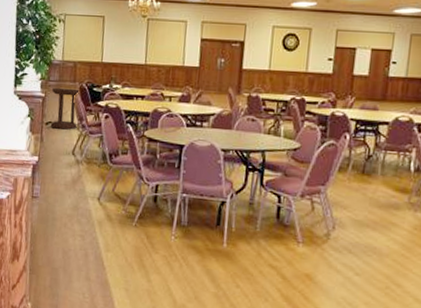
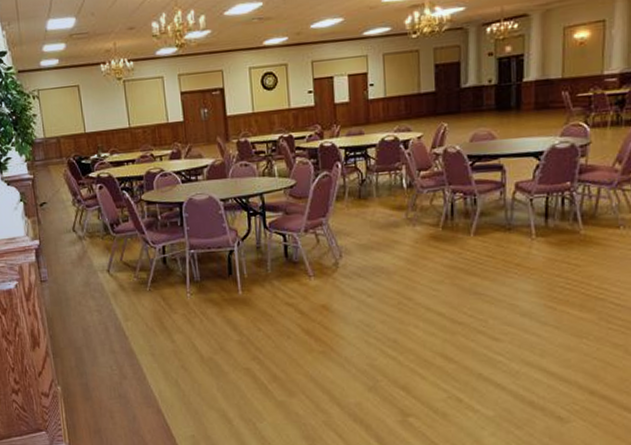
side table: present [50,87,79,130] -> none [40,164,73,209]

